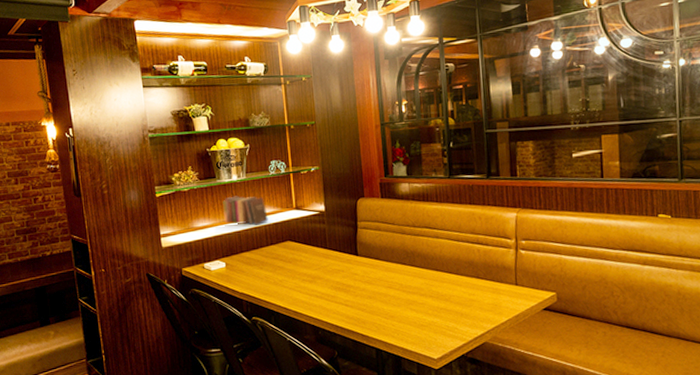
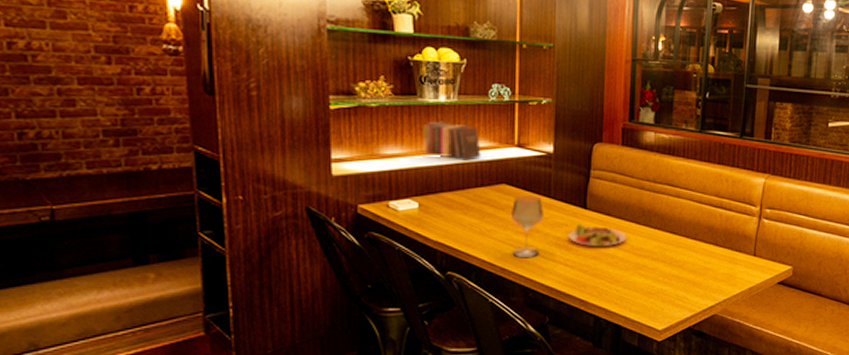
wine glass: none [296,248,324,301] -> present [510,196,545,257]
salad plate: none [346,268,396,288] -> present [569,223,627,247]

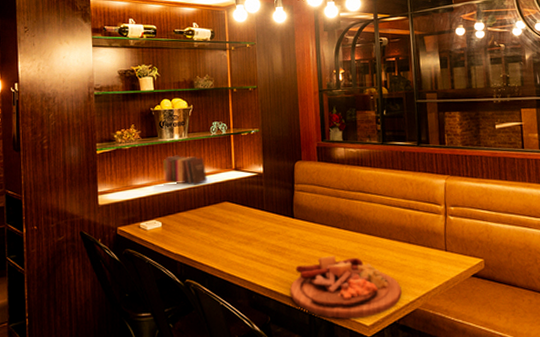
wine glass: present [510,196,545,257] -> none [233,210,260,264]
salad plate: present [569,223,627,247] -> none [281,231,330,251]
food platter: none [574,254,701,323] -> present [289,256,402,319]

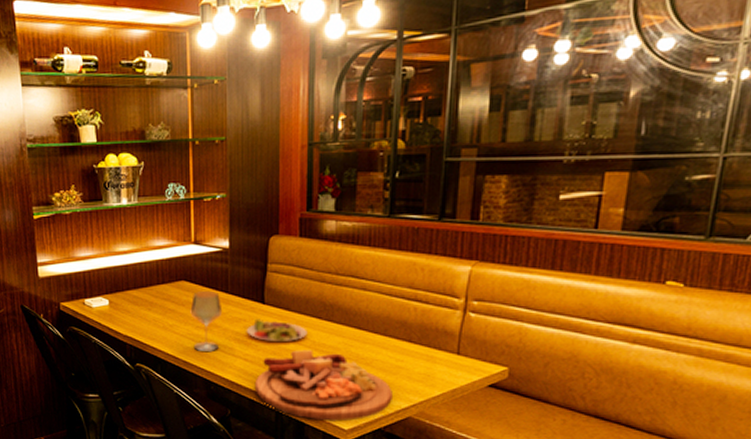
books: present [163,155,207,185] -> none [109,223,161,260]
wine glass: none [233,210,260,264] -> present [190,292,223,351]
salad plate: none [281,231,330,251] -> present [247,318,308,343]

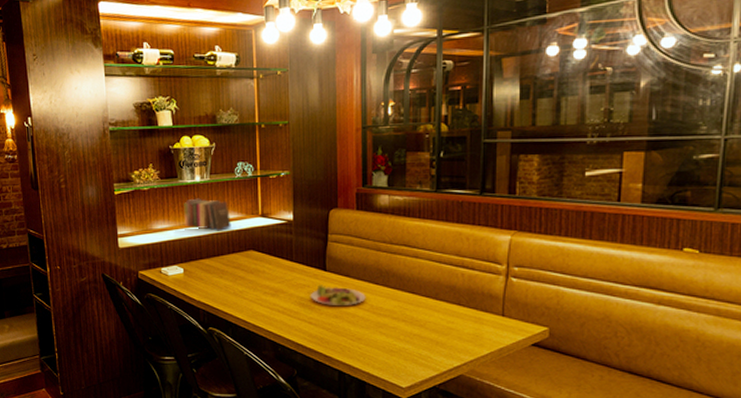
books: none [109,223,161,260] -> present [184,198,231,231]
wine glass: present [190,292,223,351] -> none [258,260,288,315]
food platter: present [254,350,393,421] -> none [318,313,445,380]

